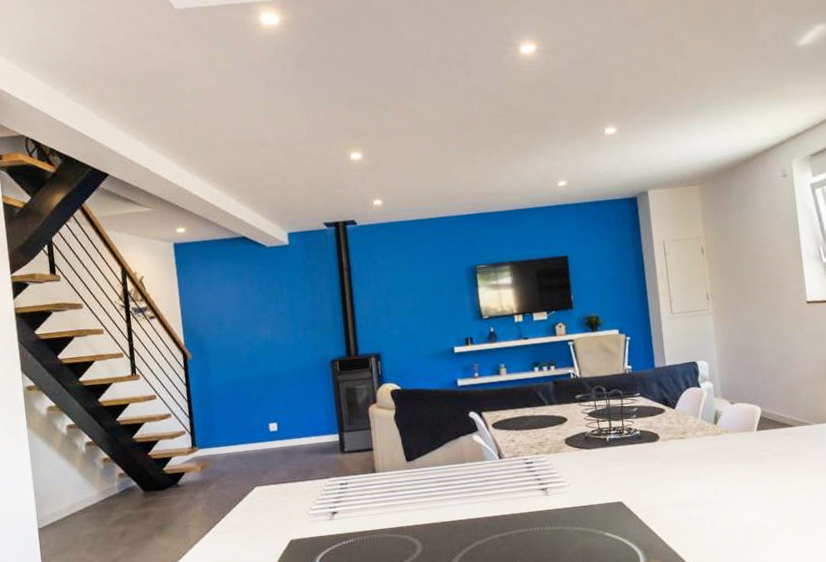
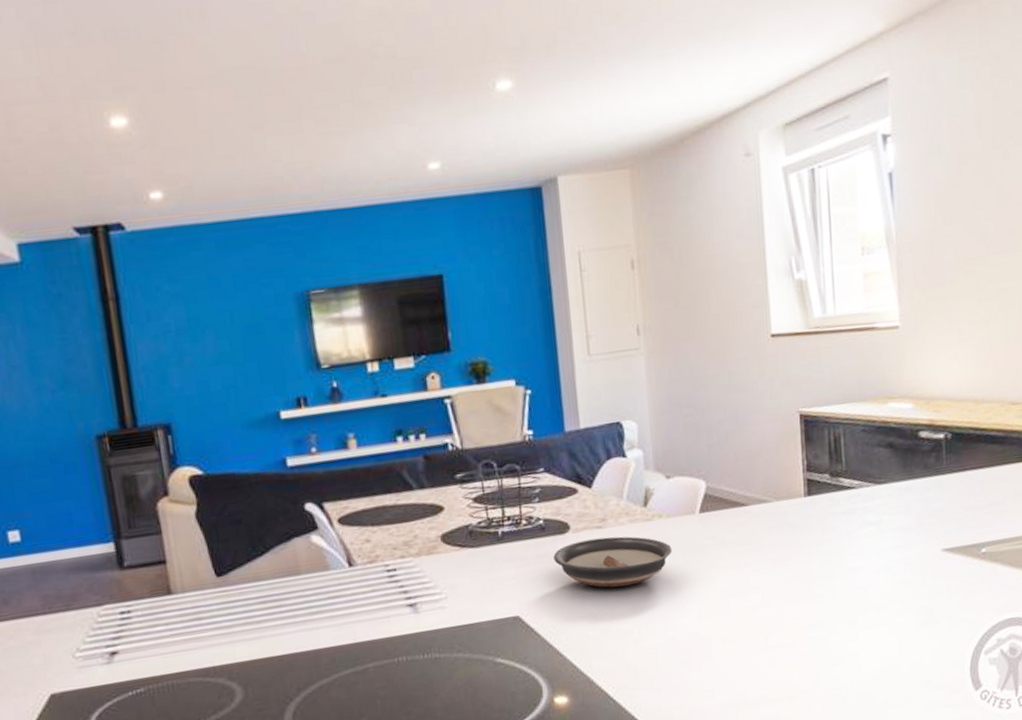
saucer: none [647,445,737,484] -> present [553,536,673,588]

